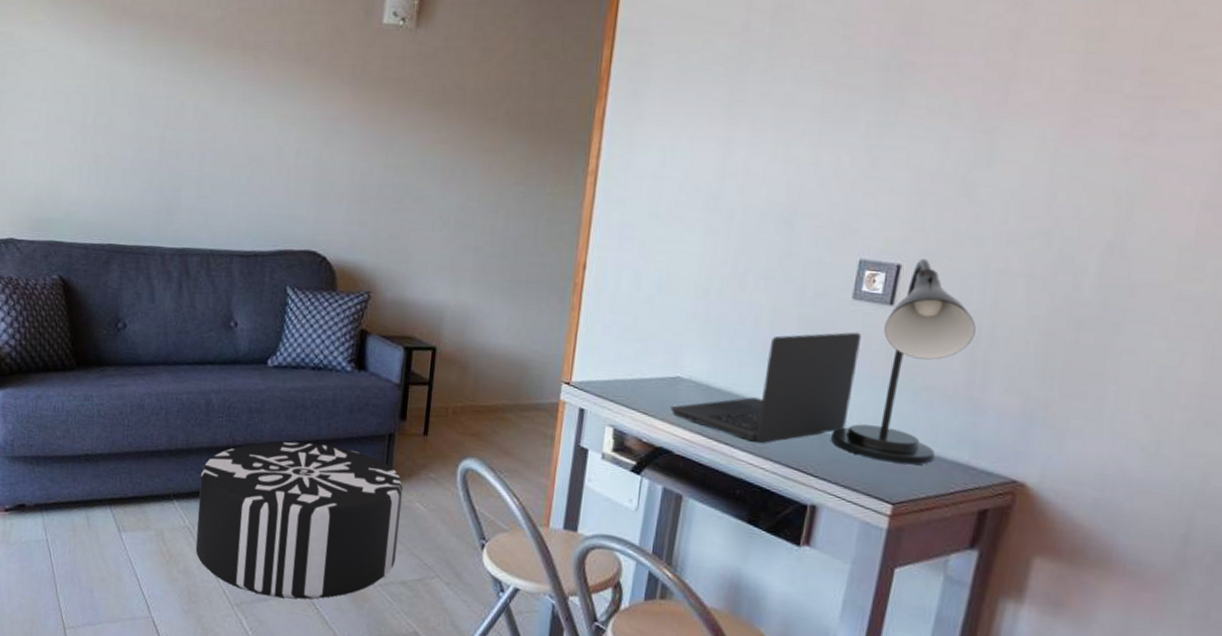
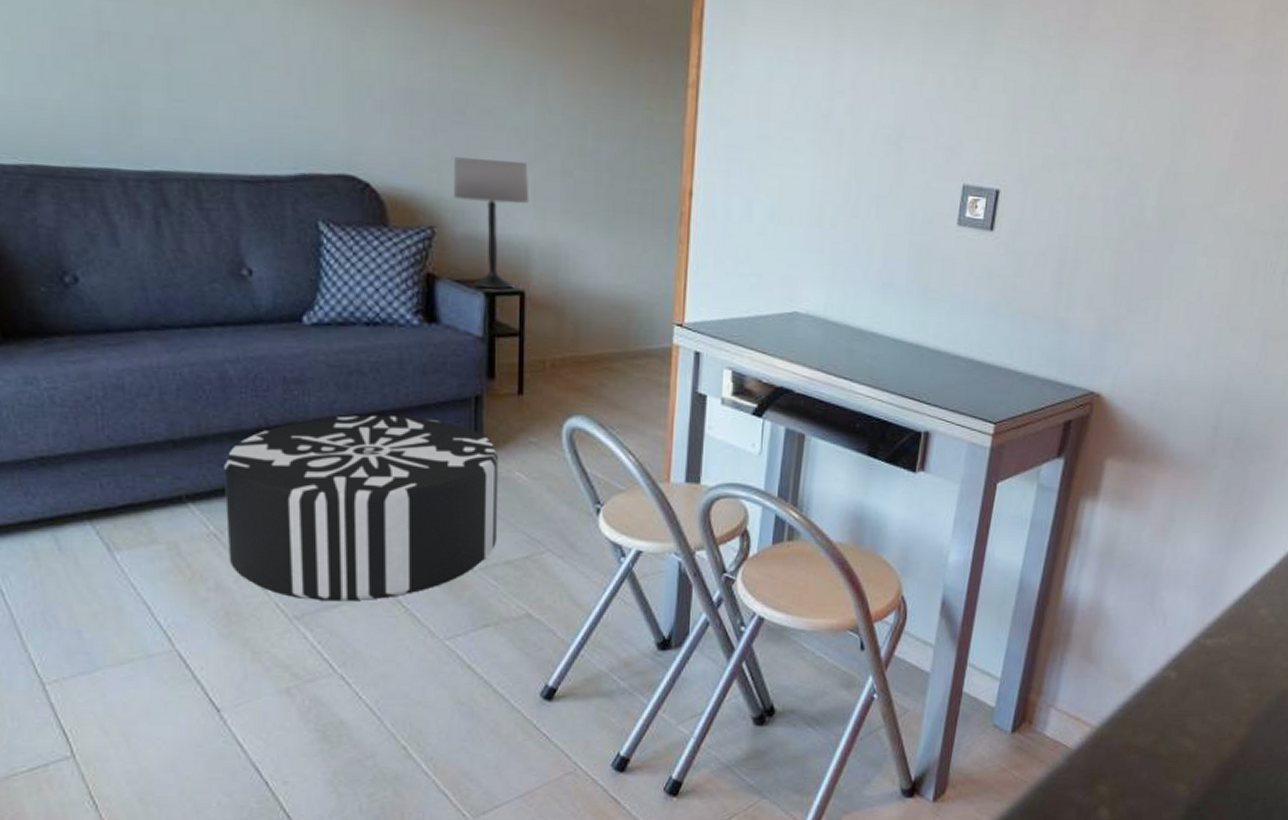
table lamp: none [388,236,448,345] -> present [454,157,530,290]
laptop: present [670,332,862,443] -> none [789,258,967,374]
desk lamp: present [831,258,976,465] -> none [941,183,1062,385]

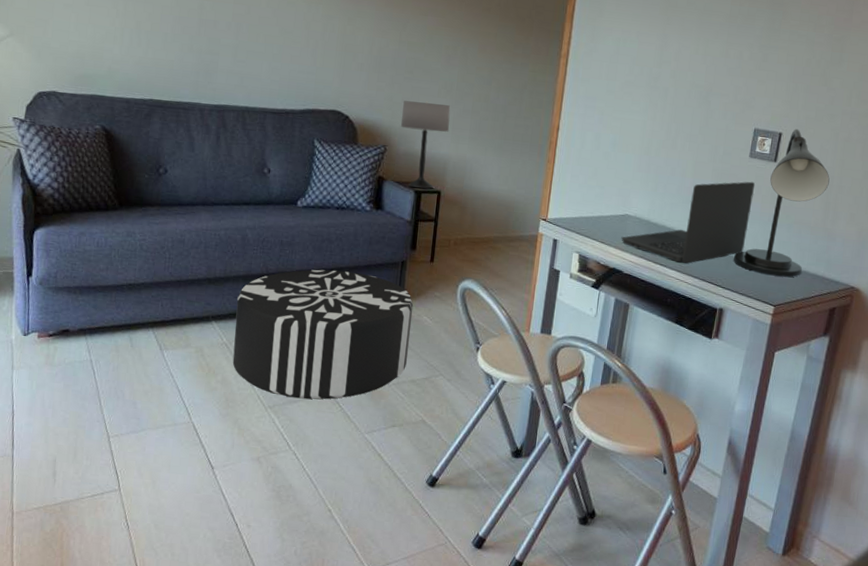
laptop: none [789,258,967,374] -> present [621,181,756,263]
desk lamp: none [941,183,1062,385] -> present [734,129,830,278]

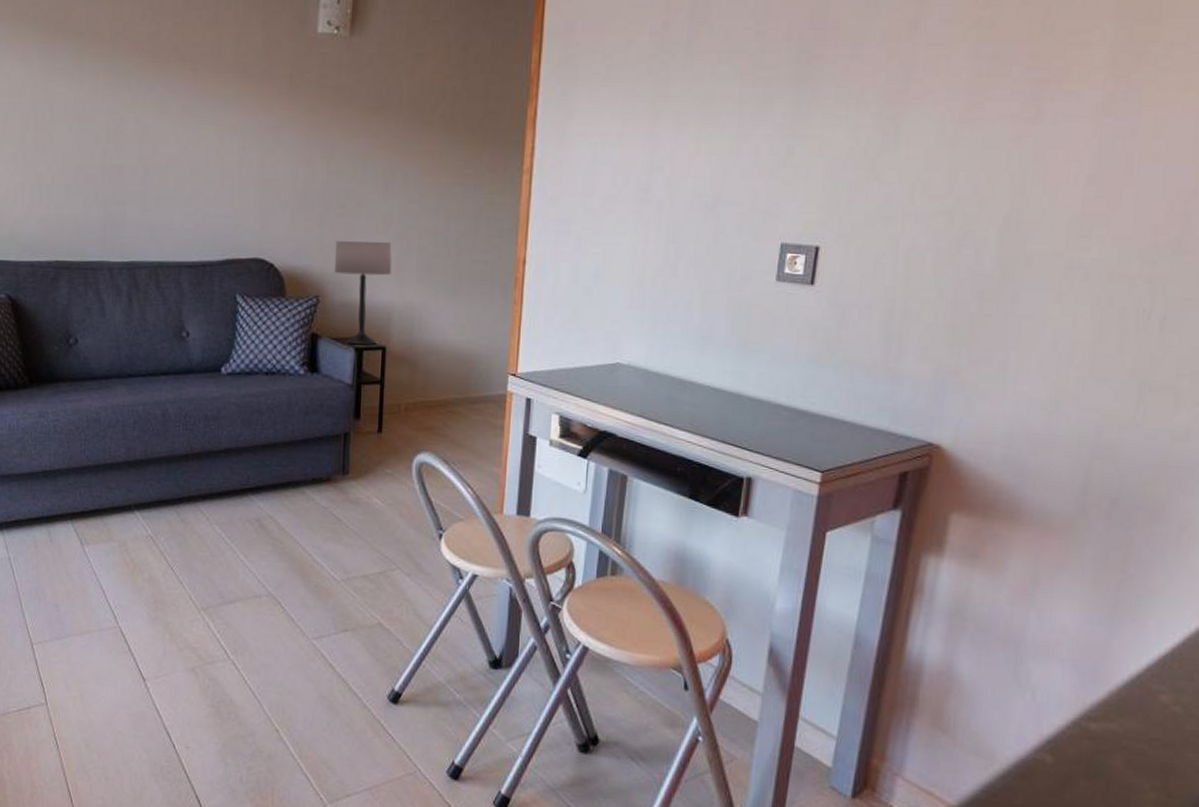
pouf: present [232,269,414,400] -> none [159,446,361,600]
laptop: present [621,181,756,263] -> none [612,312,787,421]
desk lamp: present [734,129,830,278] -> none [763,240,890,434]

